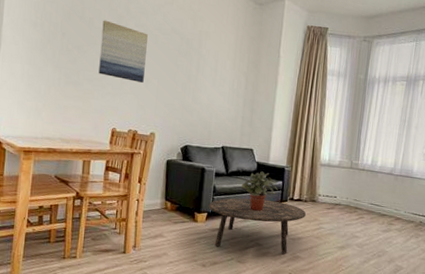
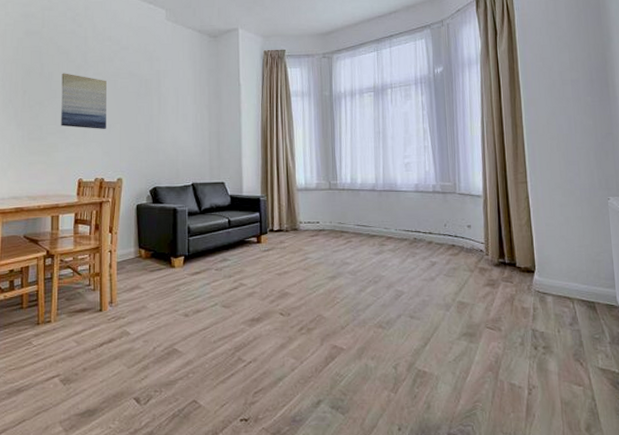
coffee table: present [208,198,306,254] -> none [184,234,289,292]
potted plant: present [241,171,278,211] -> none [216,204,256,248]

